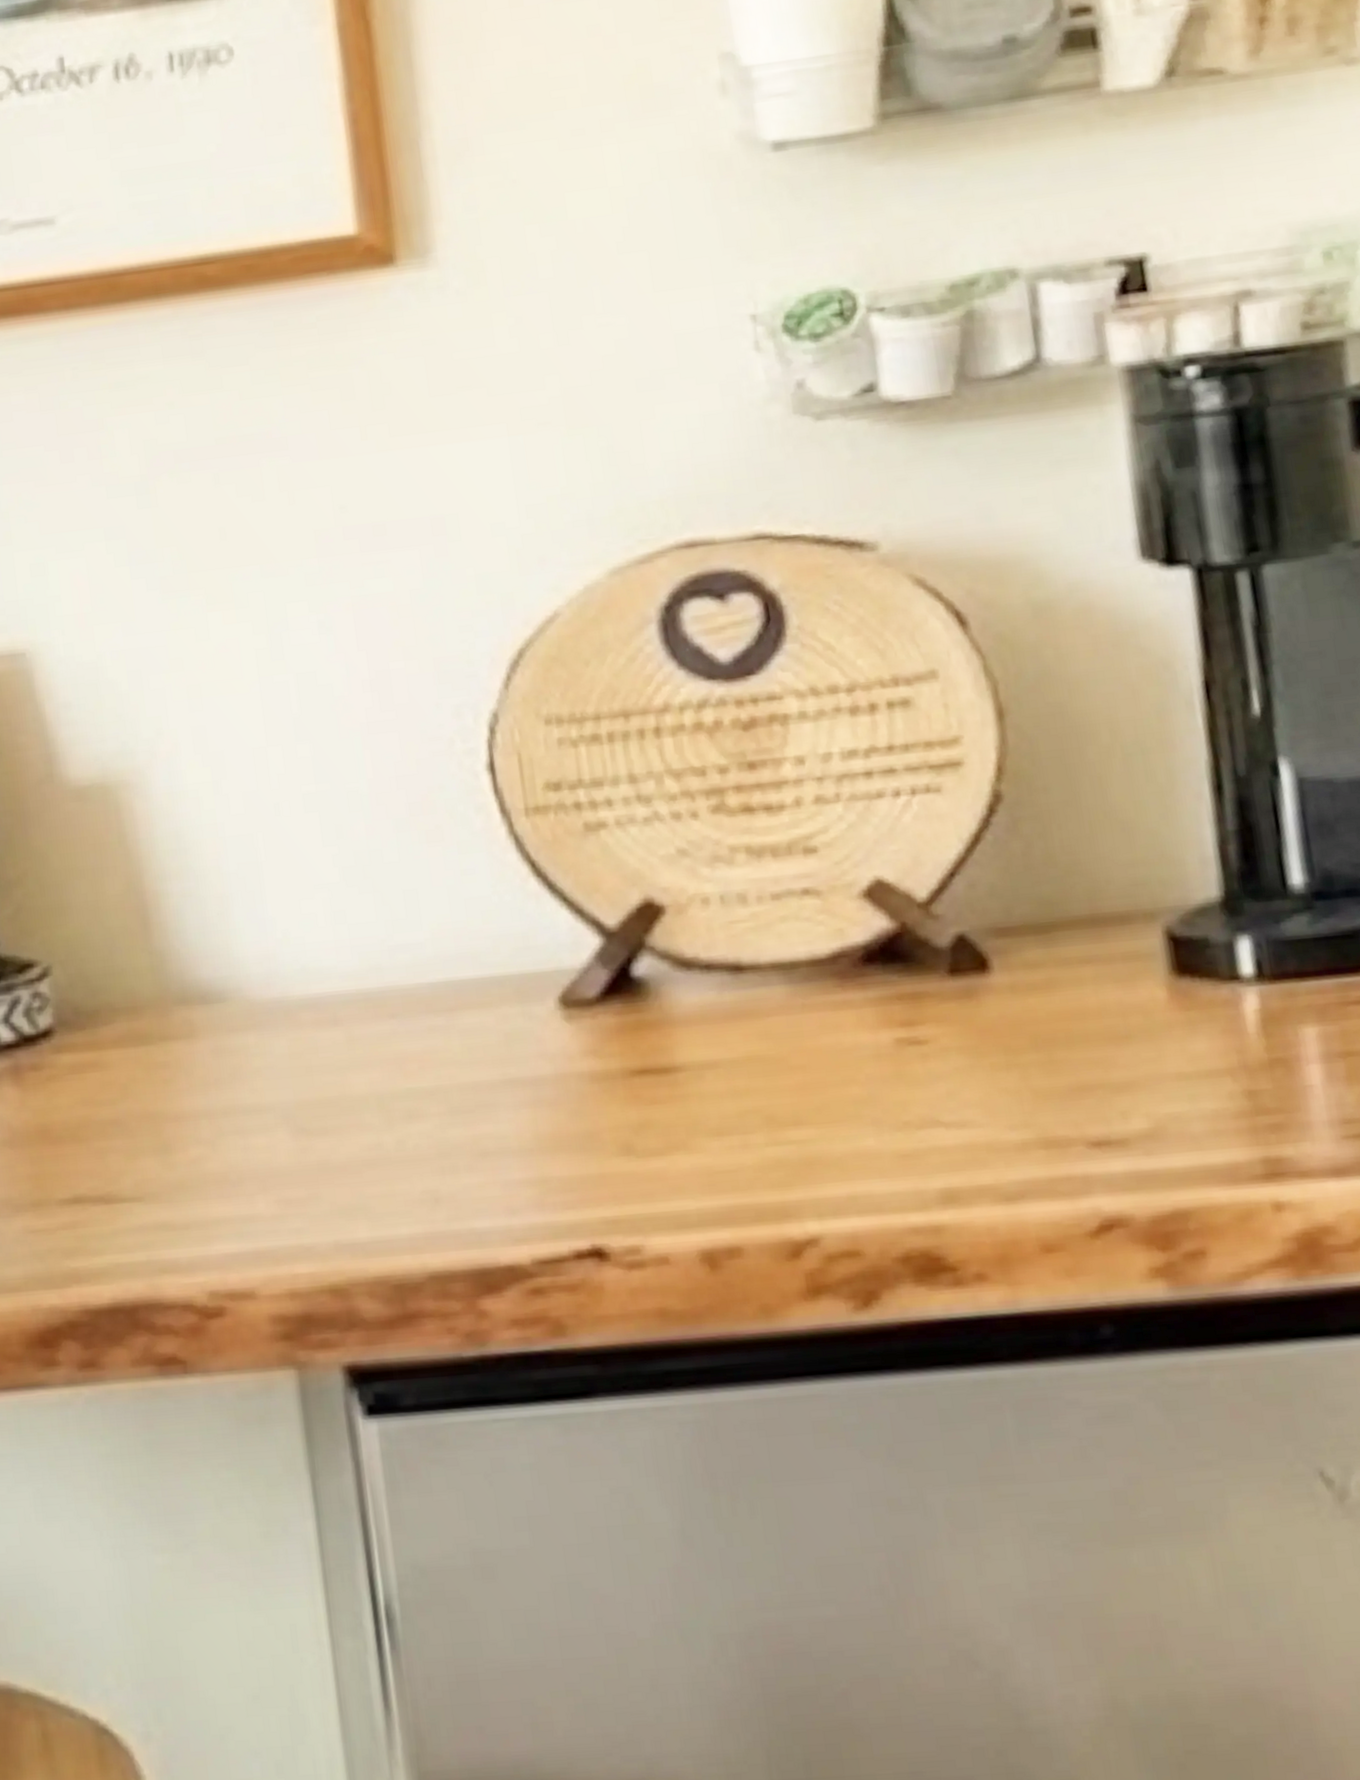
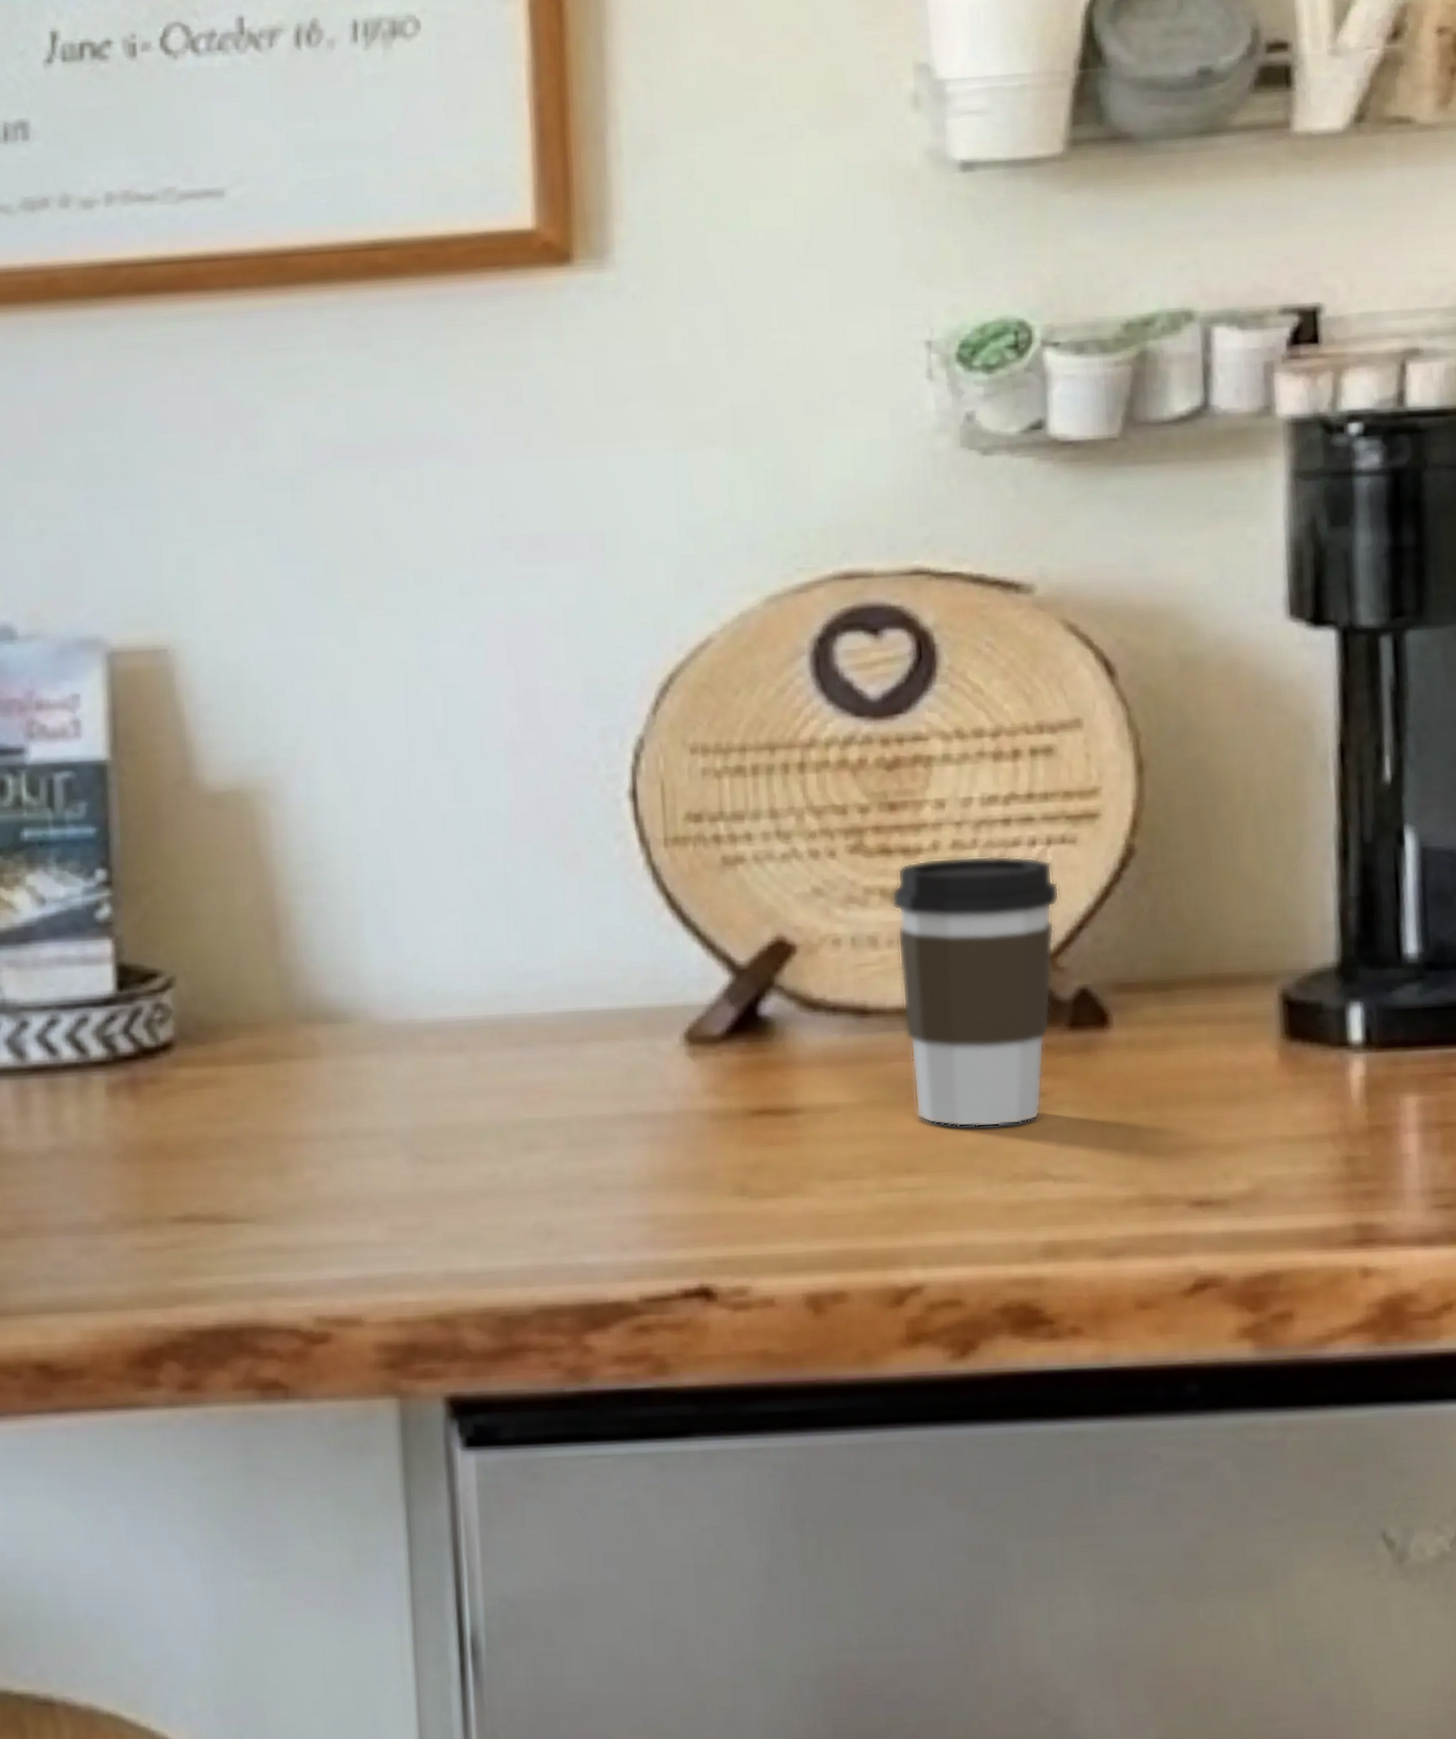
coffee cup: none [757,807,929,1078] -> present [891,855,1060,1128]

